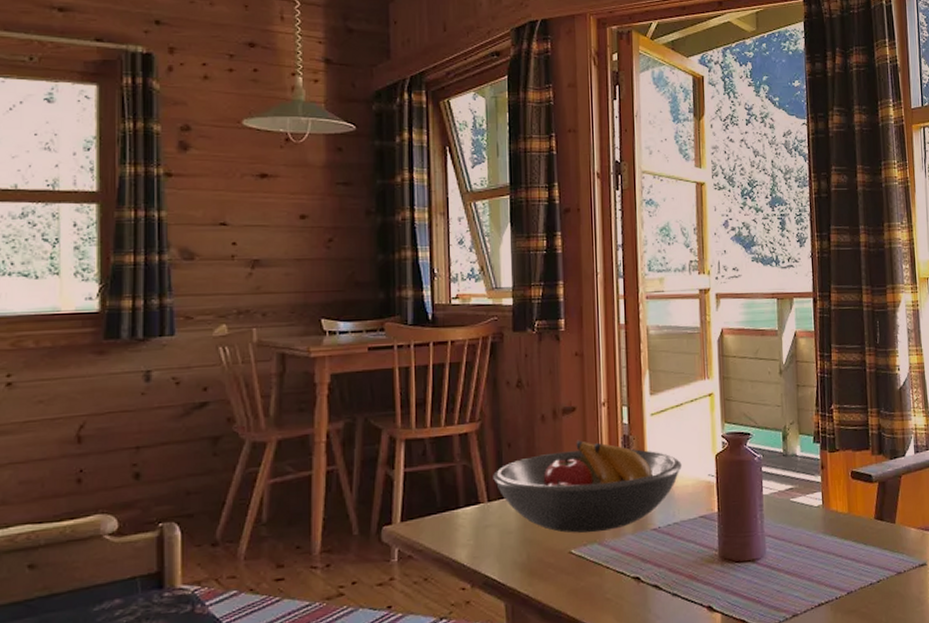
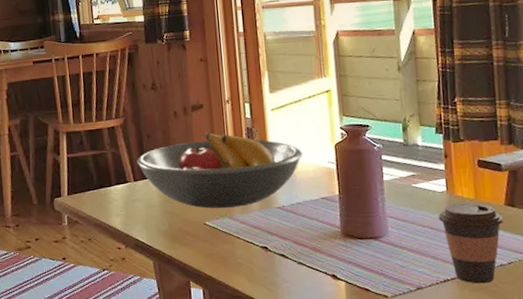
coffee cup: none [814,517,874,606] -> present [438,203,504,284]

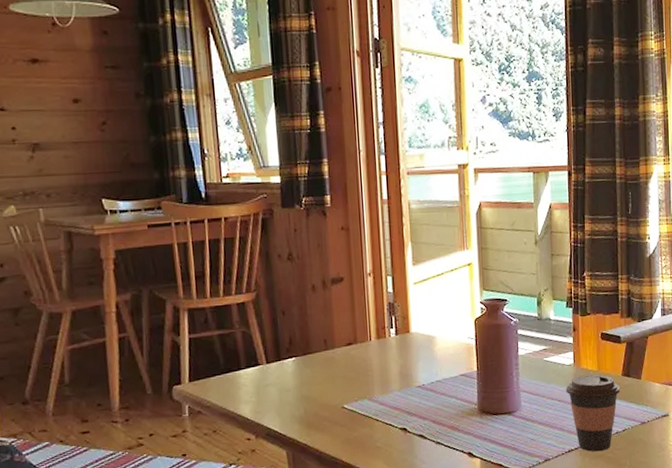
fruit bowl: present [137,132,302,209] -> none [270,308,443,391]

